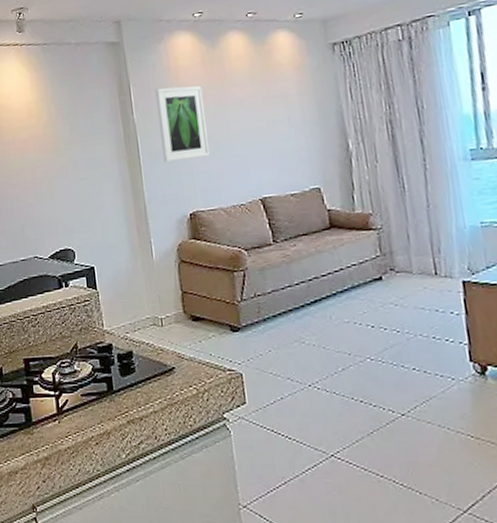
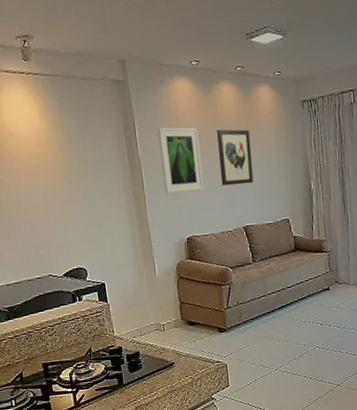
wall art: none [224,83,272,151] -> present [216,129,254,186]

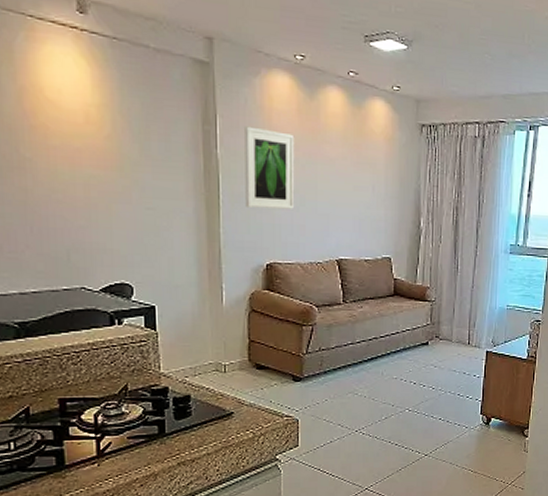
wall art: present [216,129,254,186] -> none [316,141,356,210]

